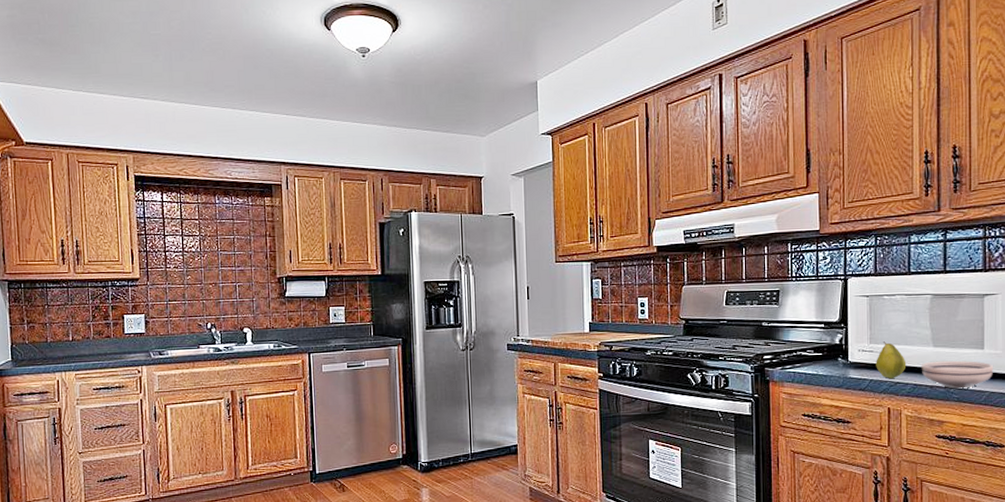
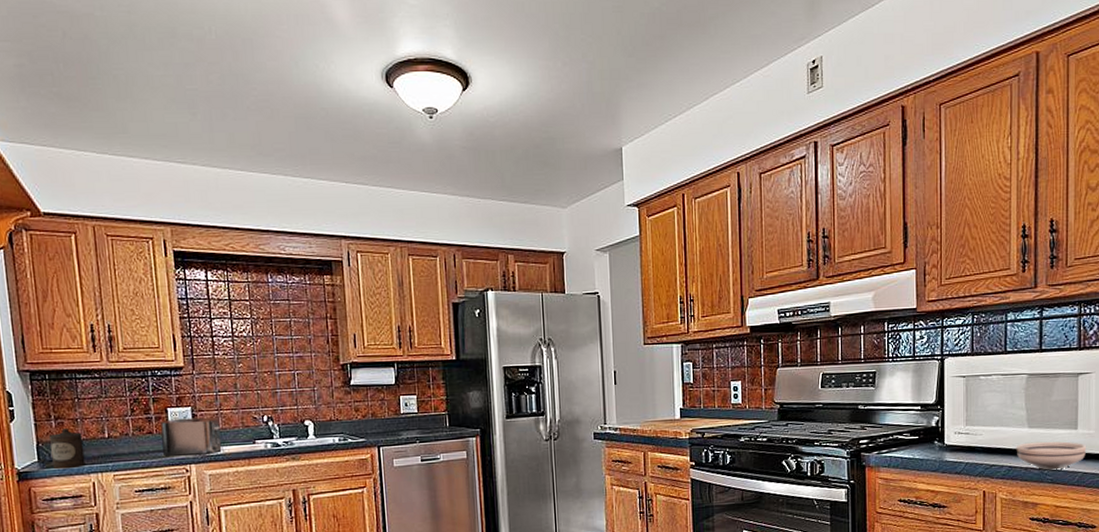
canister: none [22,332,52,368] -> present [50,429,86,470]
toaster: none [117,323,170,359] -> present [160,417,222,457]
fruit: present [876,341,907,380] -> none [972,423,1002,462]

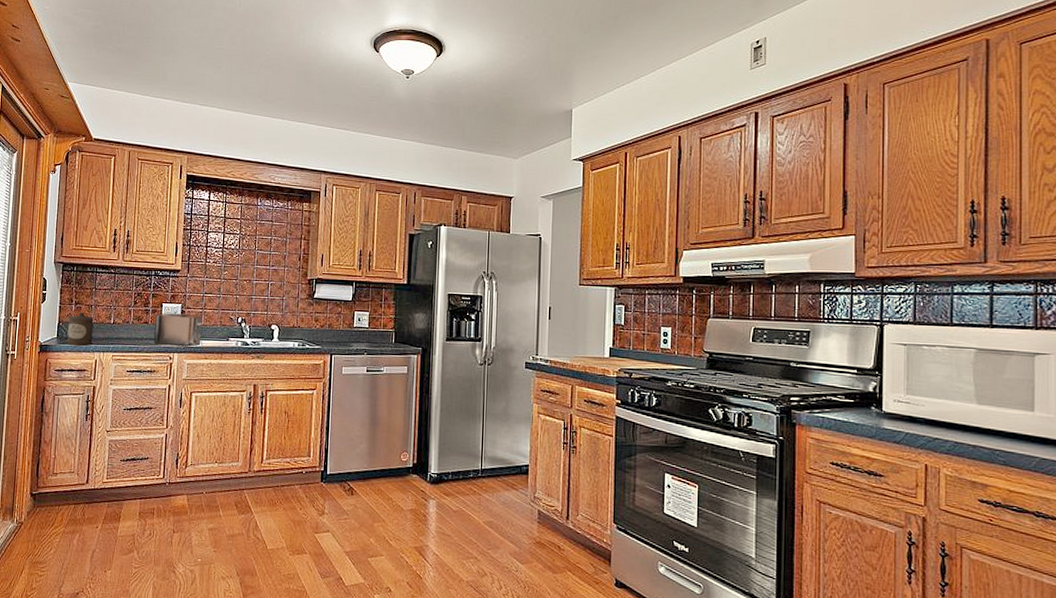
bowl: present [1016,441,1087,470] -> none [963,419,1046,452]

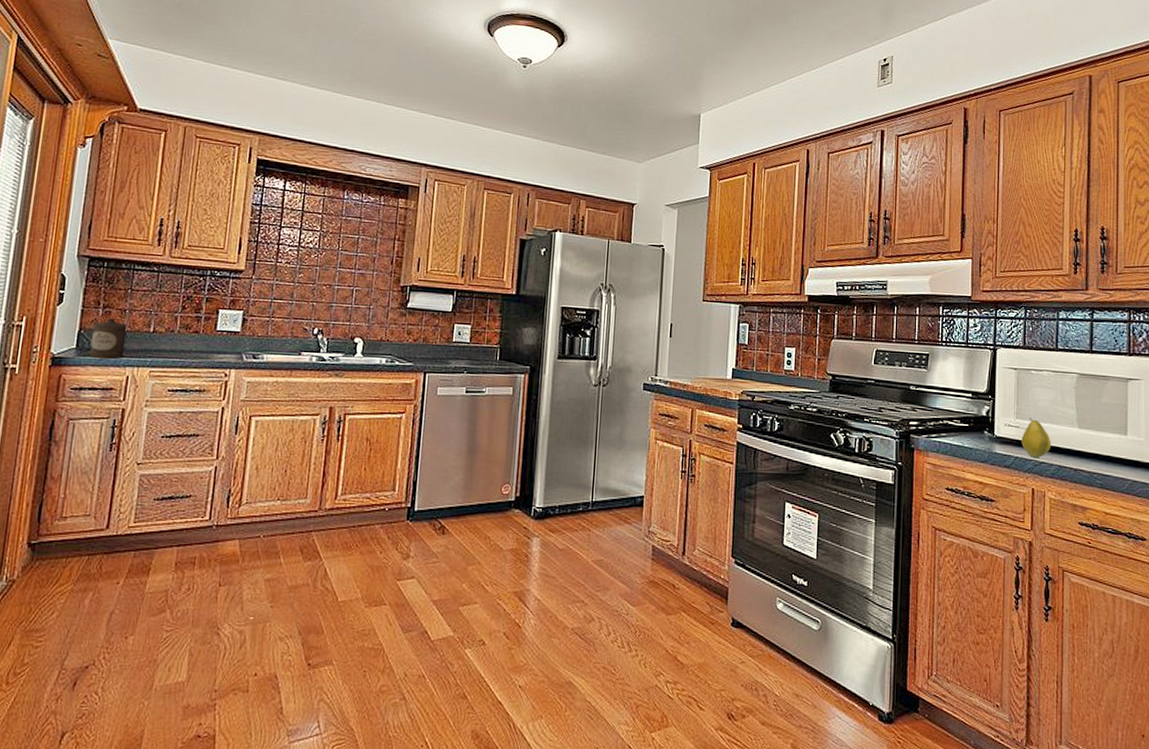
toaster: present [154,313,203,347] -> none [205,320,269,362]
fruit: none [912,393,947,435] -> present [1021,418,1052,459]

